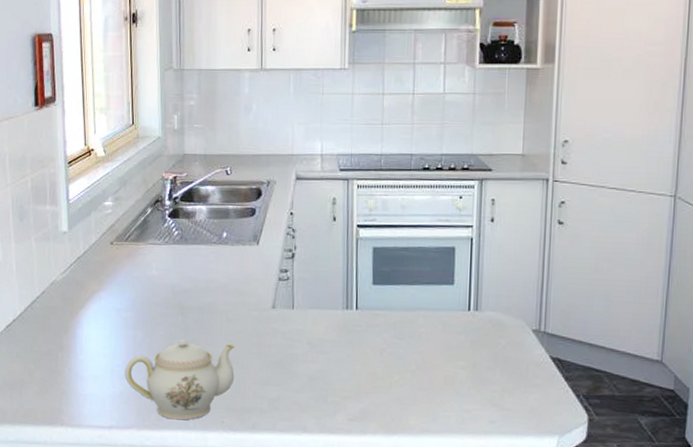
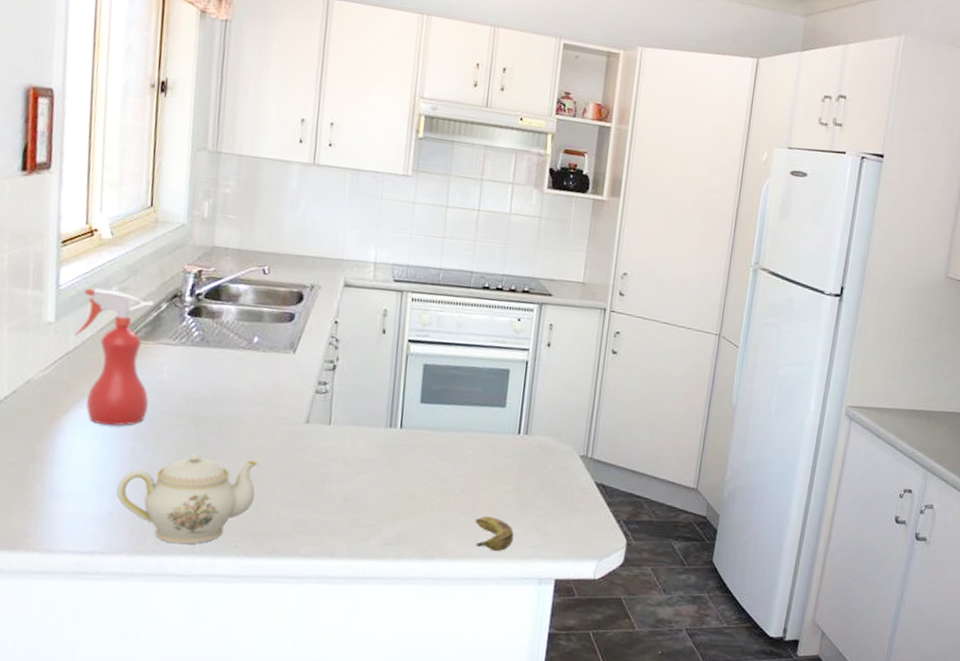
spray bottle: none [83,199,143,318] -> present [74,287,154,426]
banana: none [433,392,472,427] -> present [475,515,514,552]

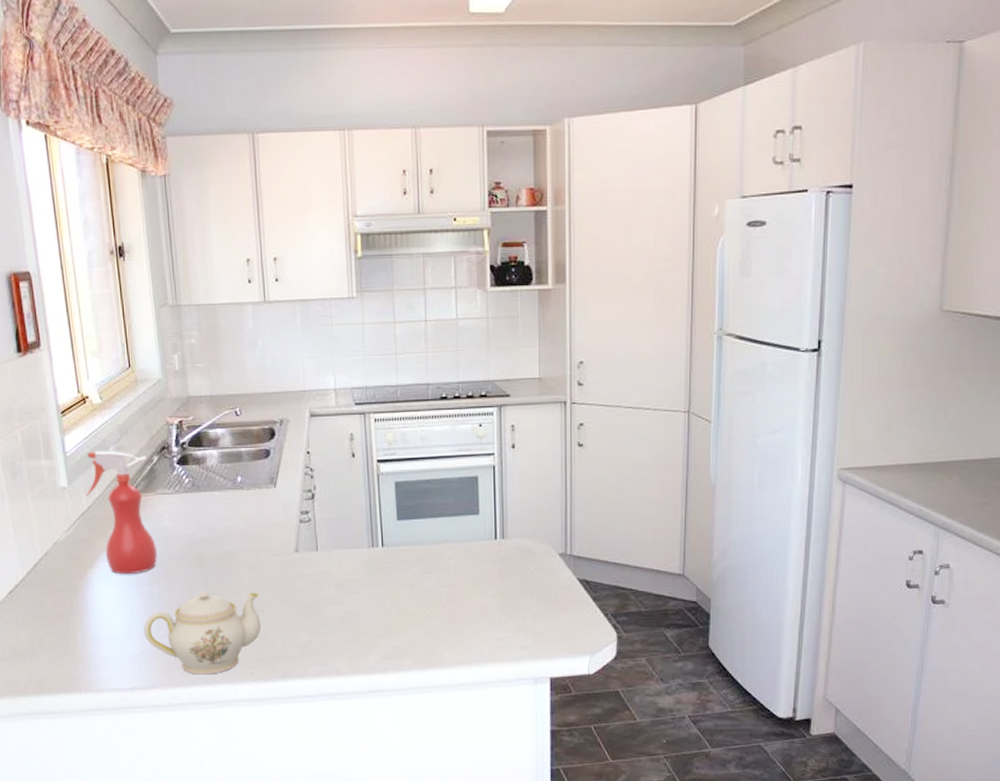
banana: present [475,515,514,552] -> none [465,622,504,656]

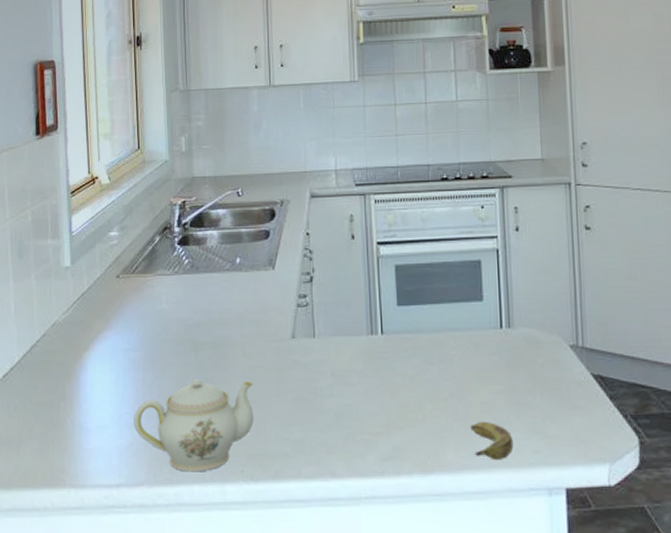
spray bottle: present [85,450,157,575] -> none [87,230,152,359]
banana: none [465,622,504,656] -> present [470,421,514,461]

